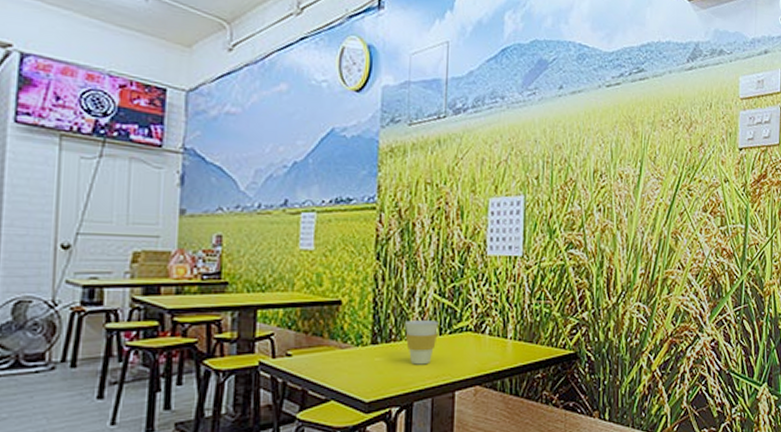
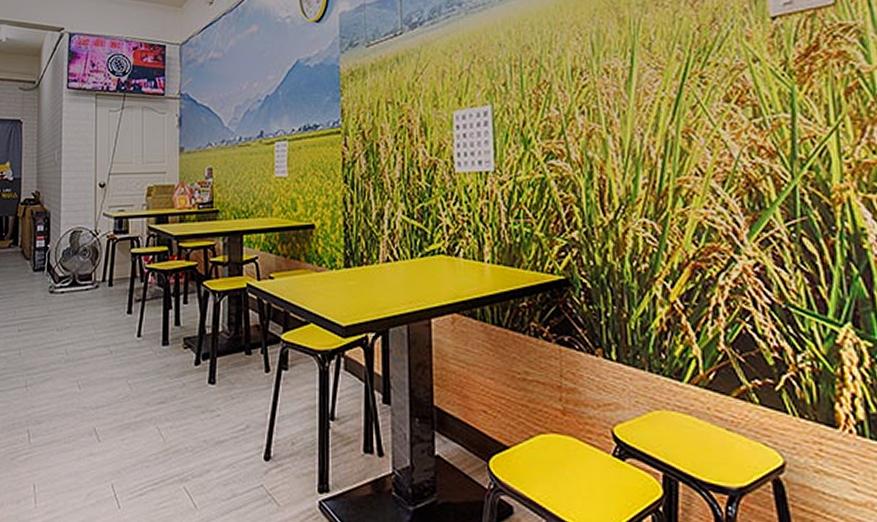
cup: present [405,320,439,365] -> none [376,243,409,290]

